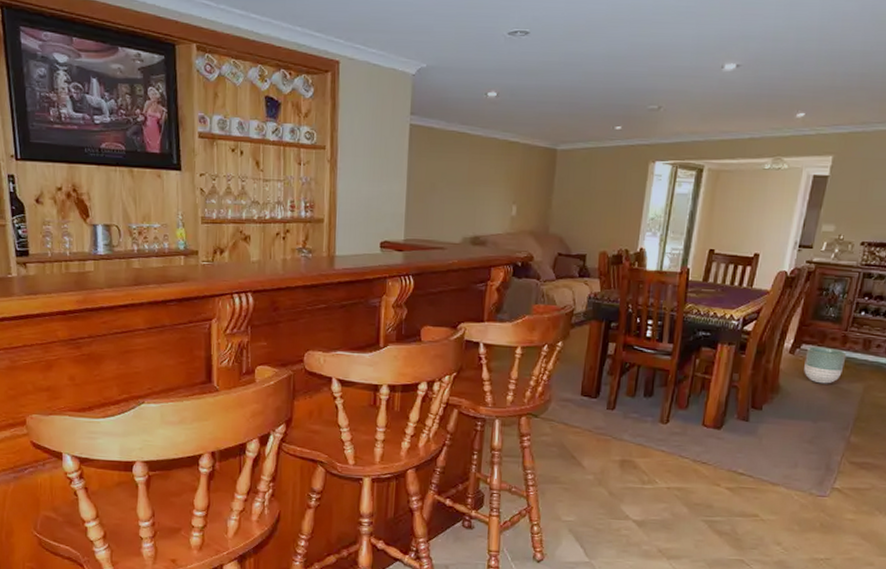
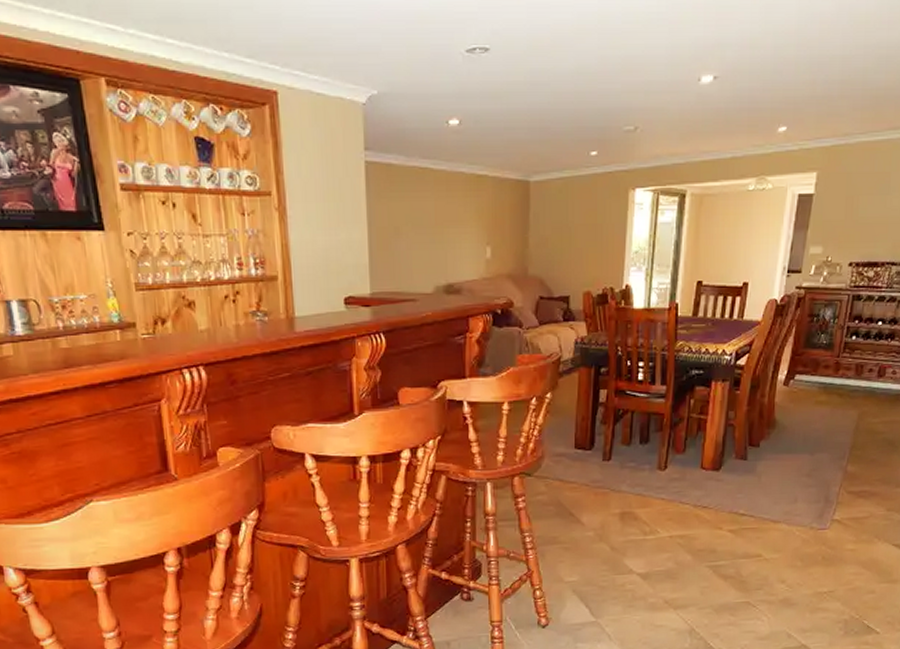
planter: present [804,347,847,384] -> none [799,376,840,414]

